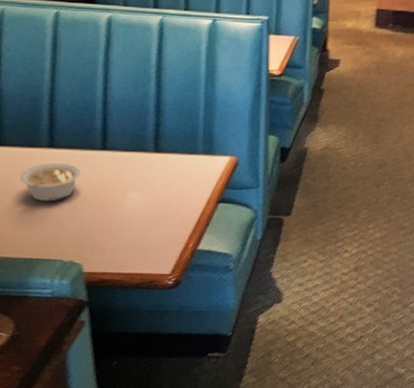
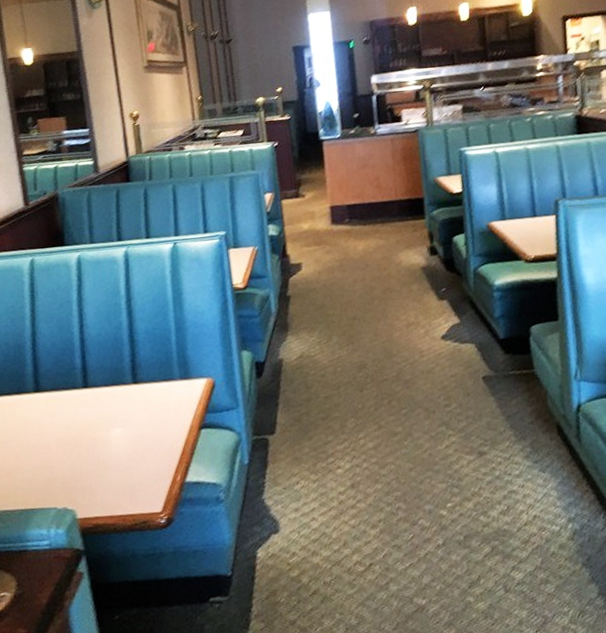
legume: present [19,162,81,202] -> none [10,405,66,449]

